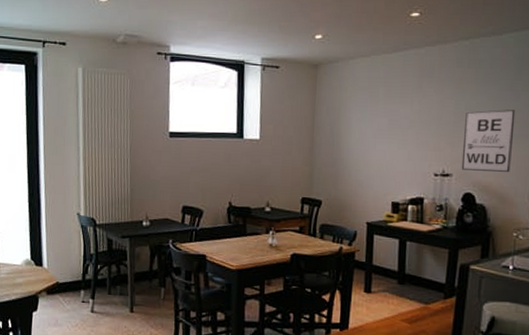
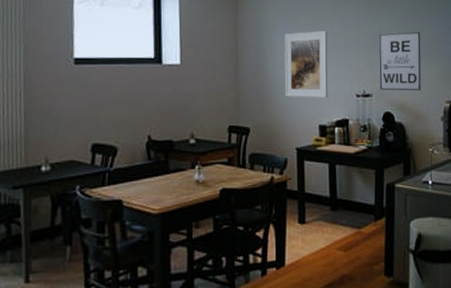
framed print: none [358,107,408,176] -> present [284,30,329,99]

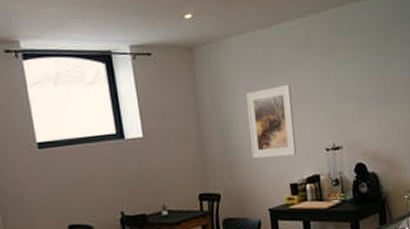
wall art: present [379,32,421,90] -> none [346,74,394,141]

